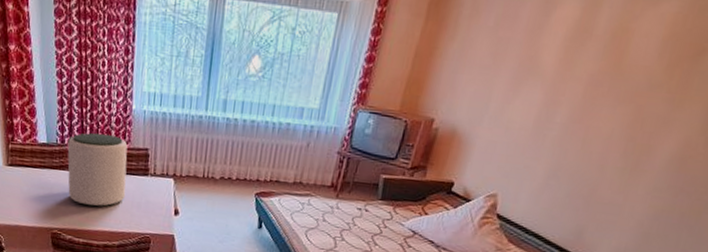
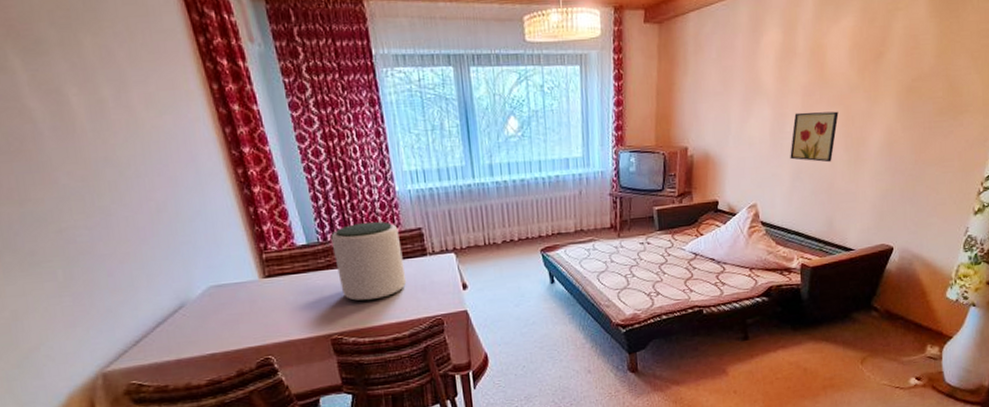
wall art: none [551,103,627,166] -> present [790,111,839,163]

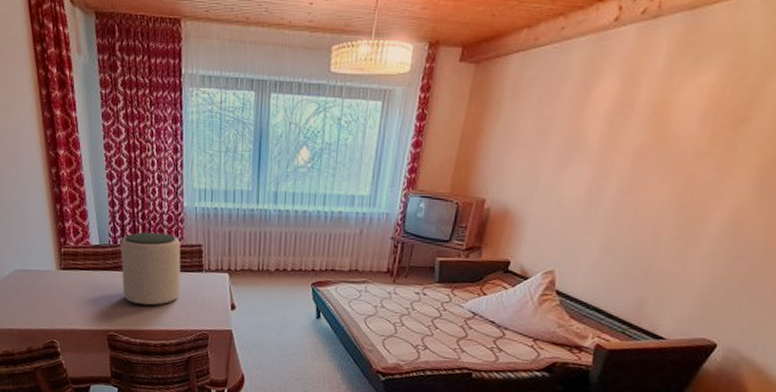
wall art: present [790,111,839,163] -> none [604,176,676,237]

